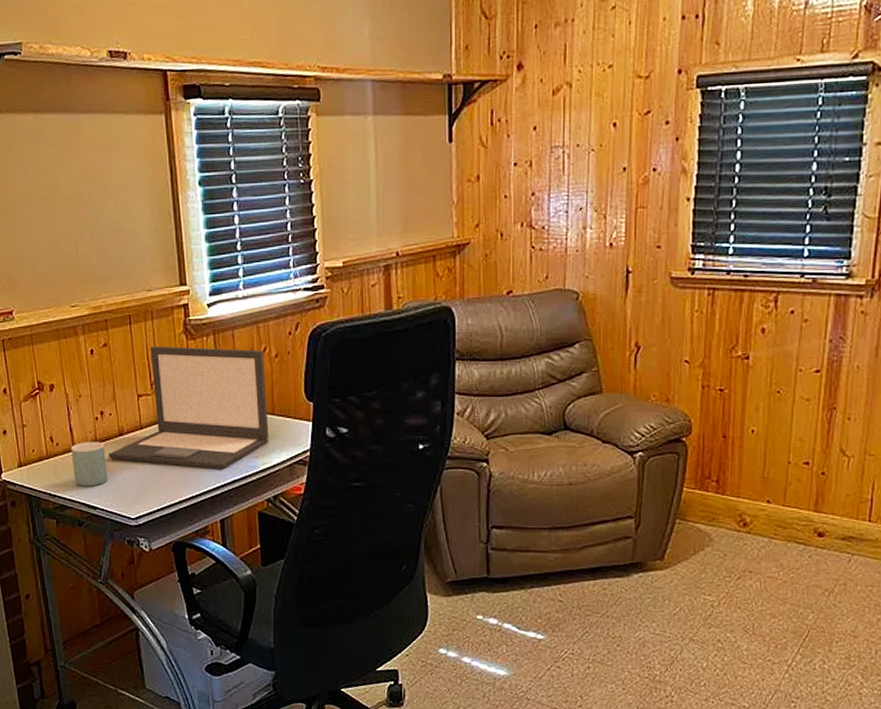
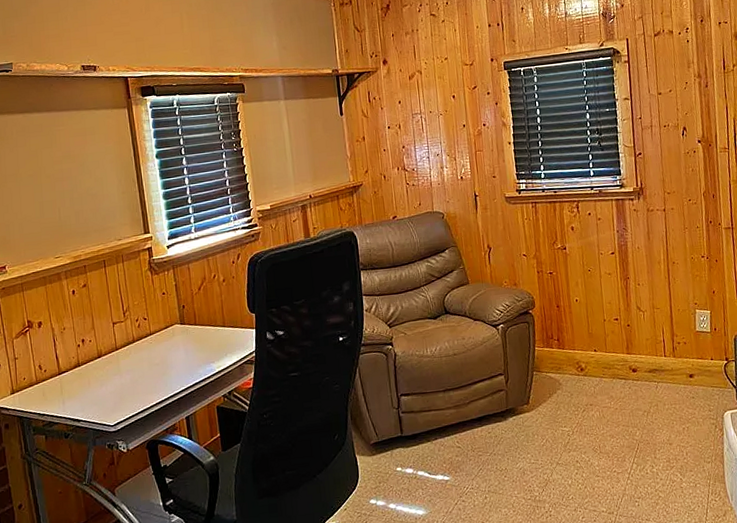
mug: present [71,442,108,487] -> none [57,365,90,404]
laptop: present [108,346,269,470] -> none [89,277,222,378]

